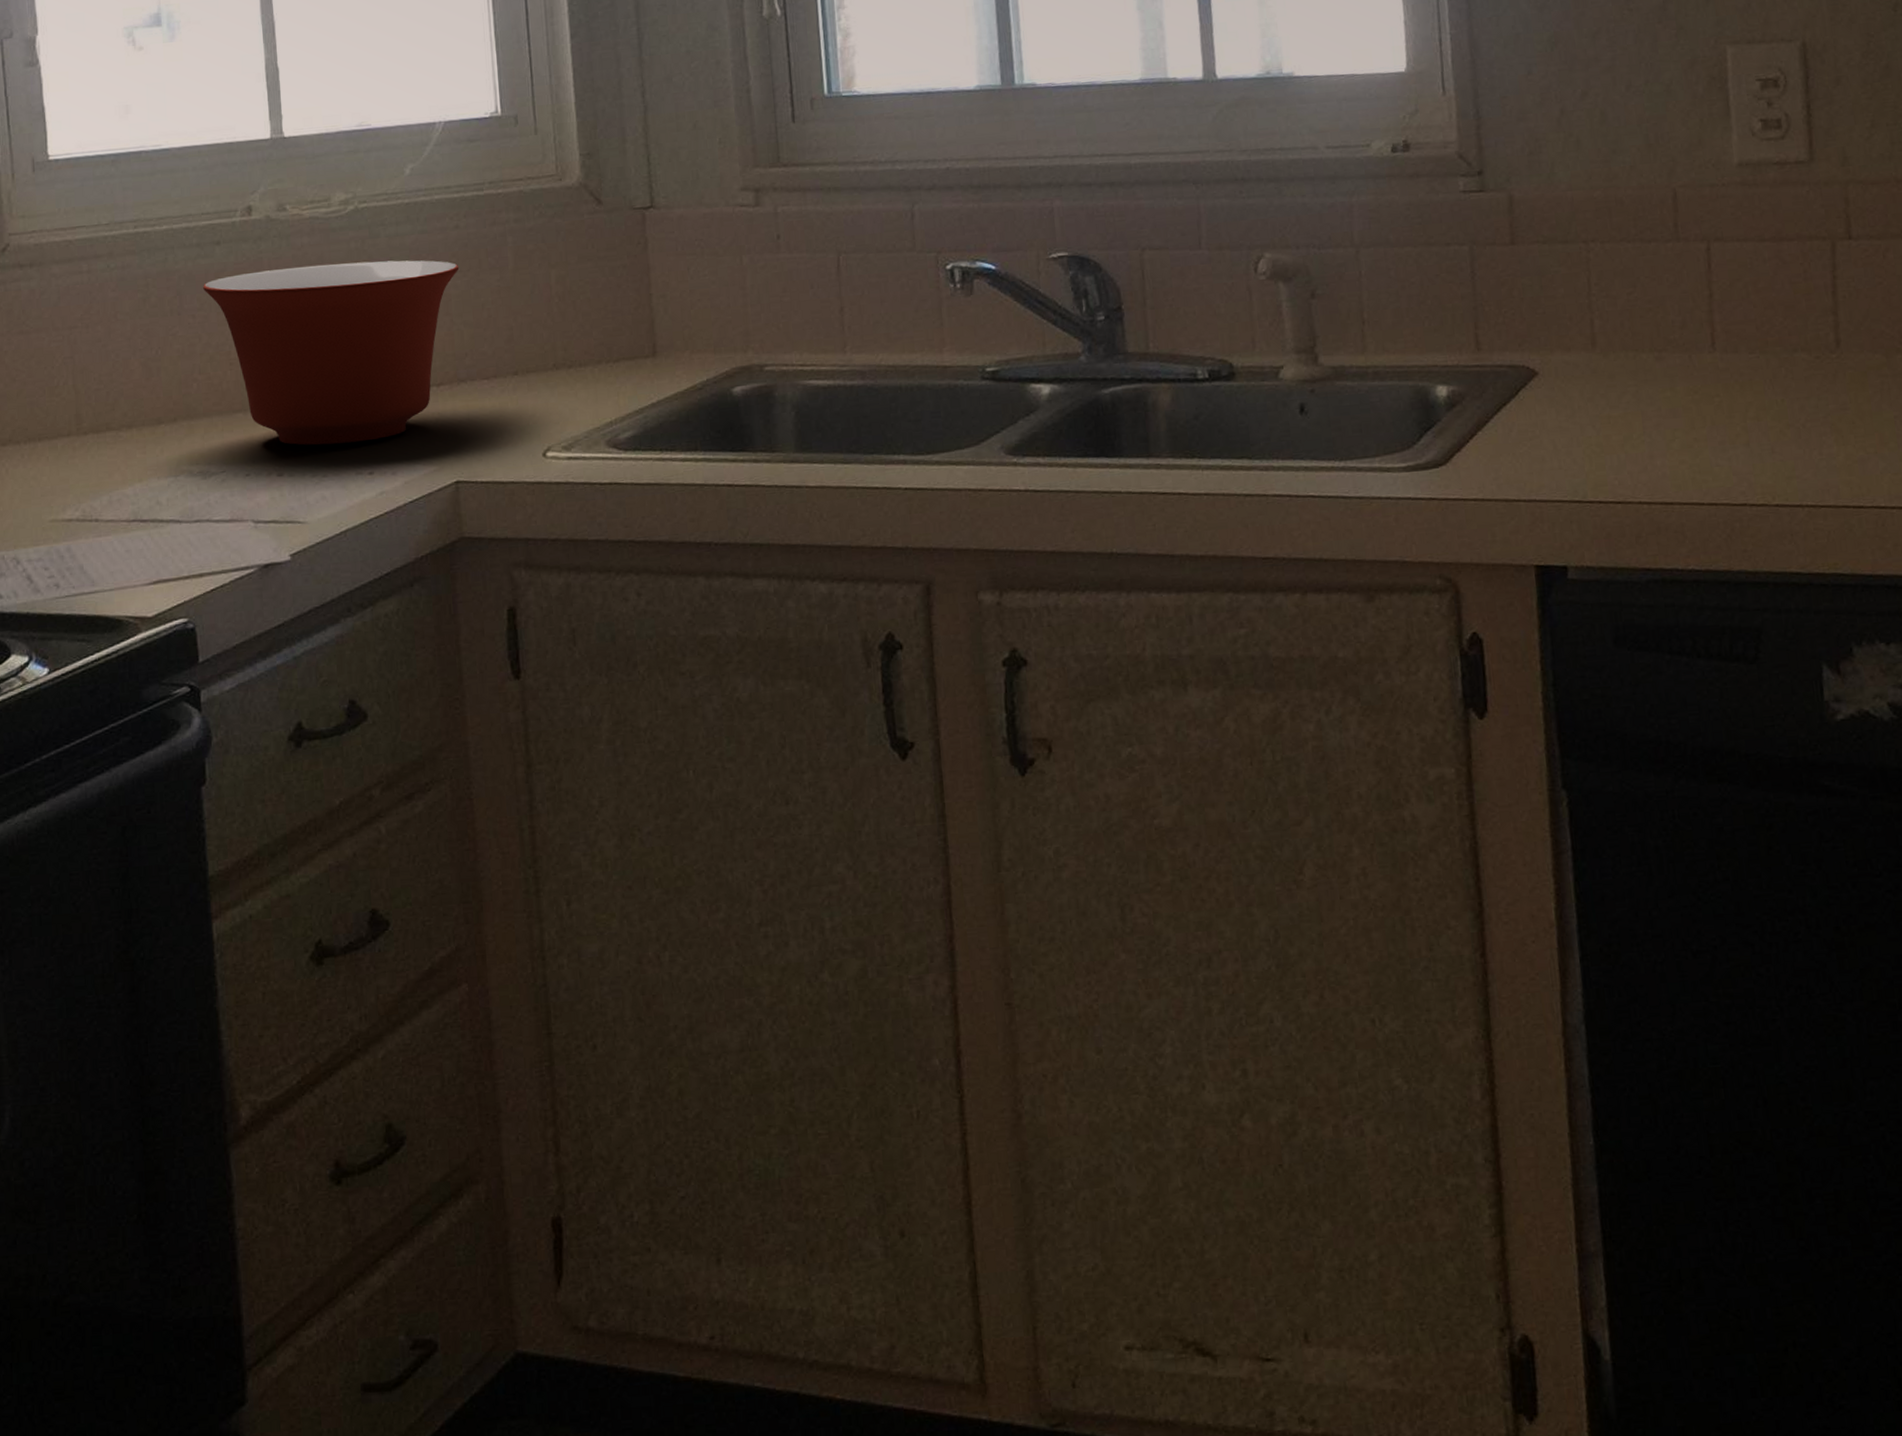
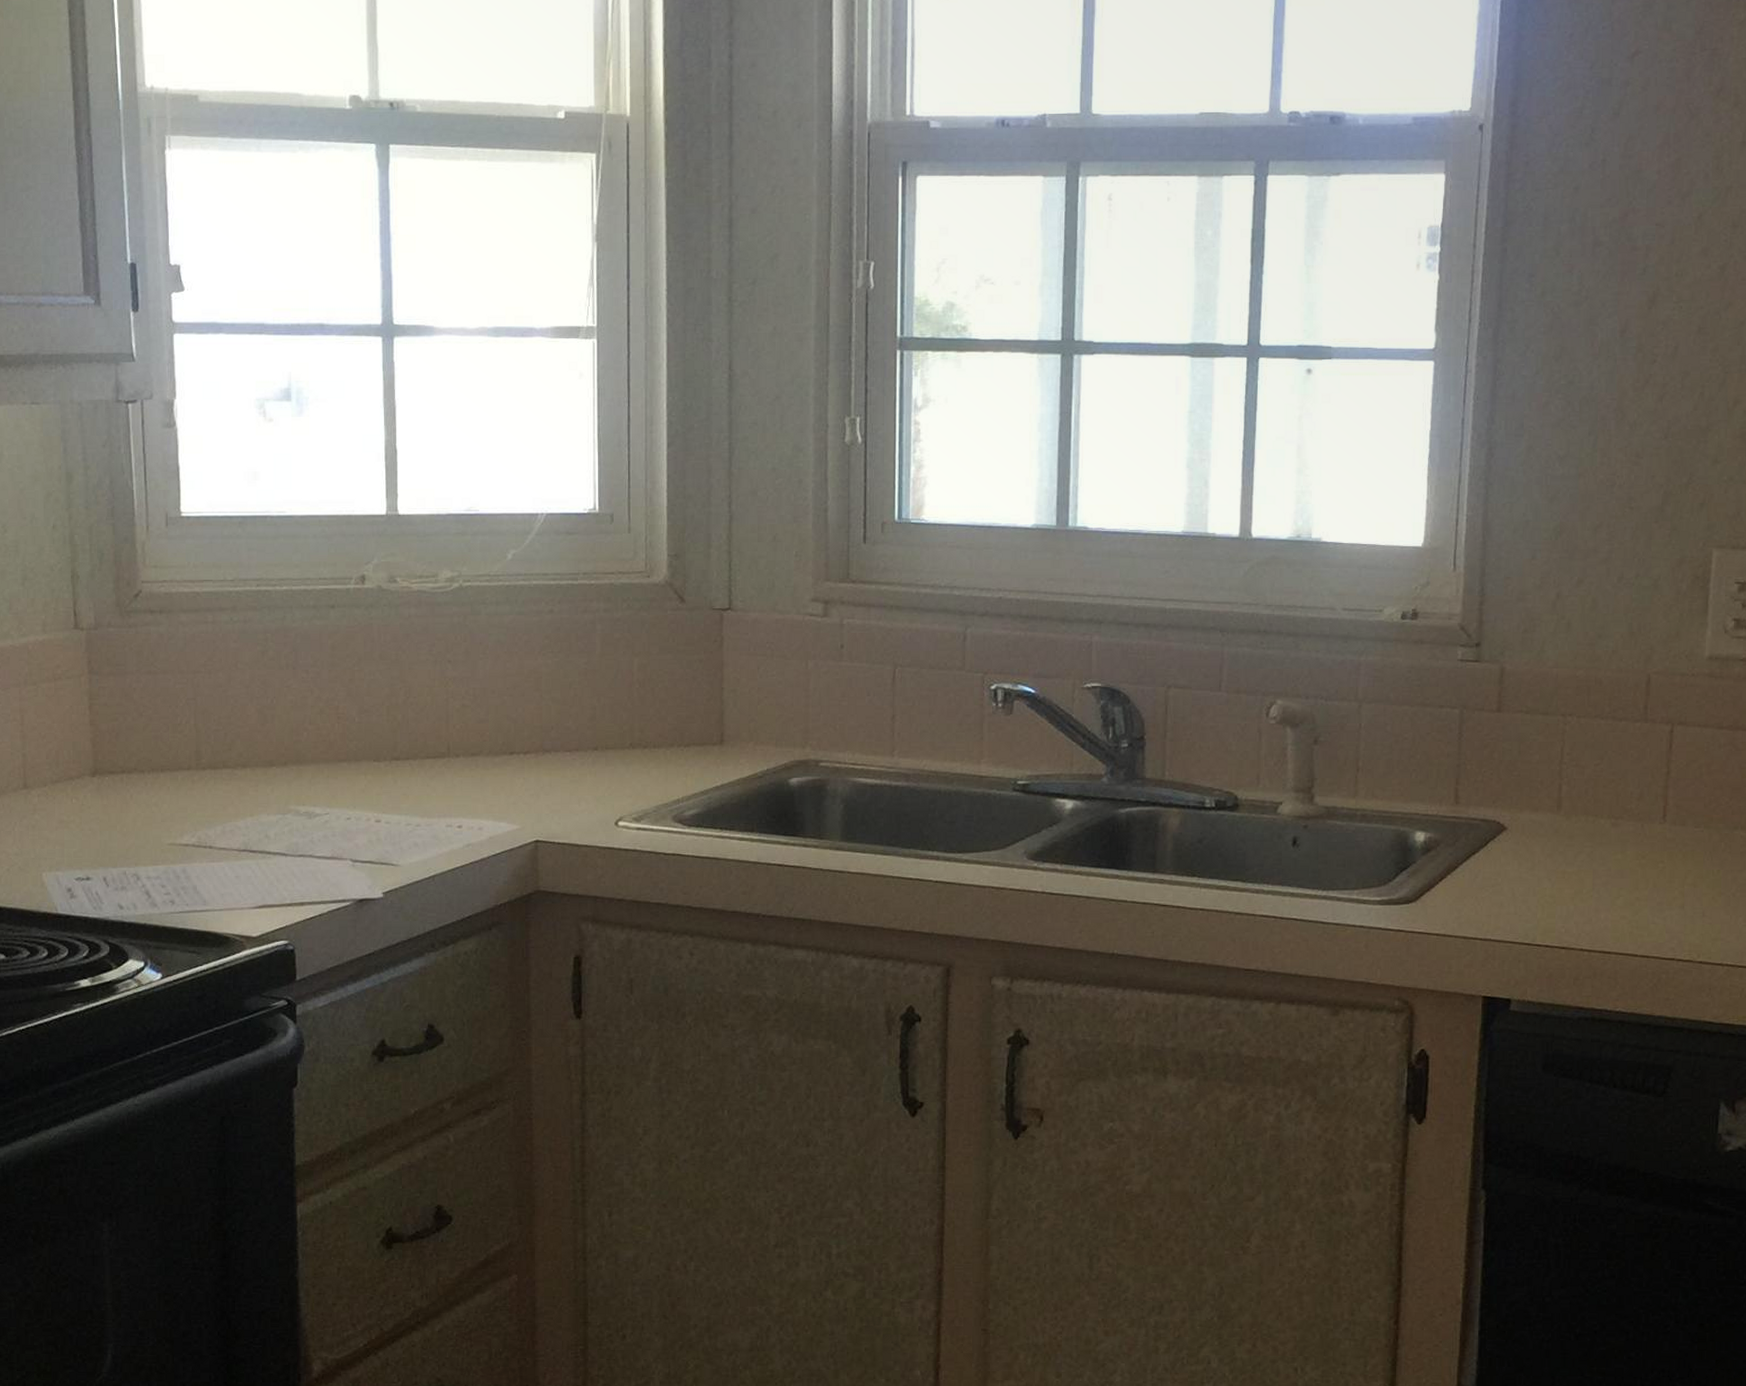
mixing bowl: present [203,260,460,446] -> none [317,635,551,798]

